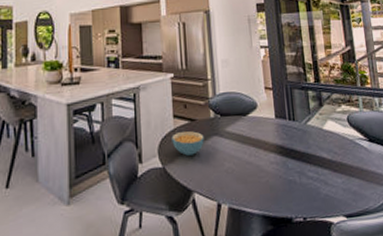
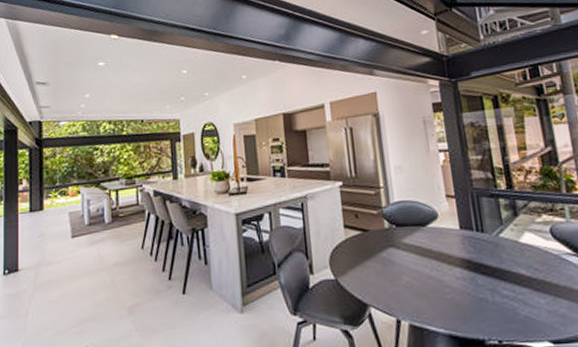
cereal bowl: present [171,131,204,156] -> none [343,242,379,268]

